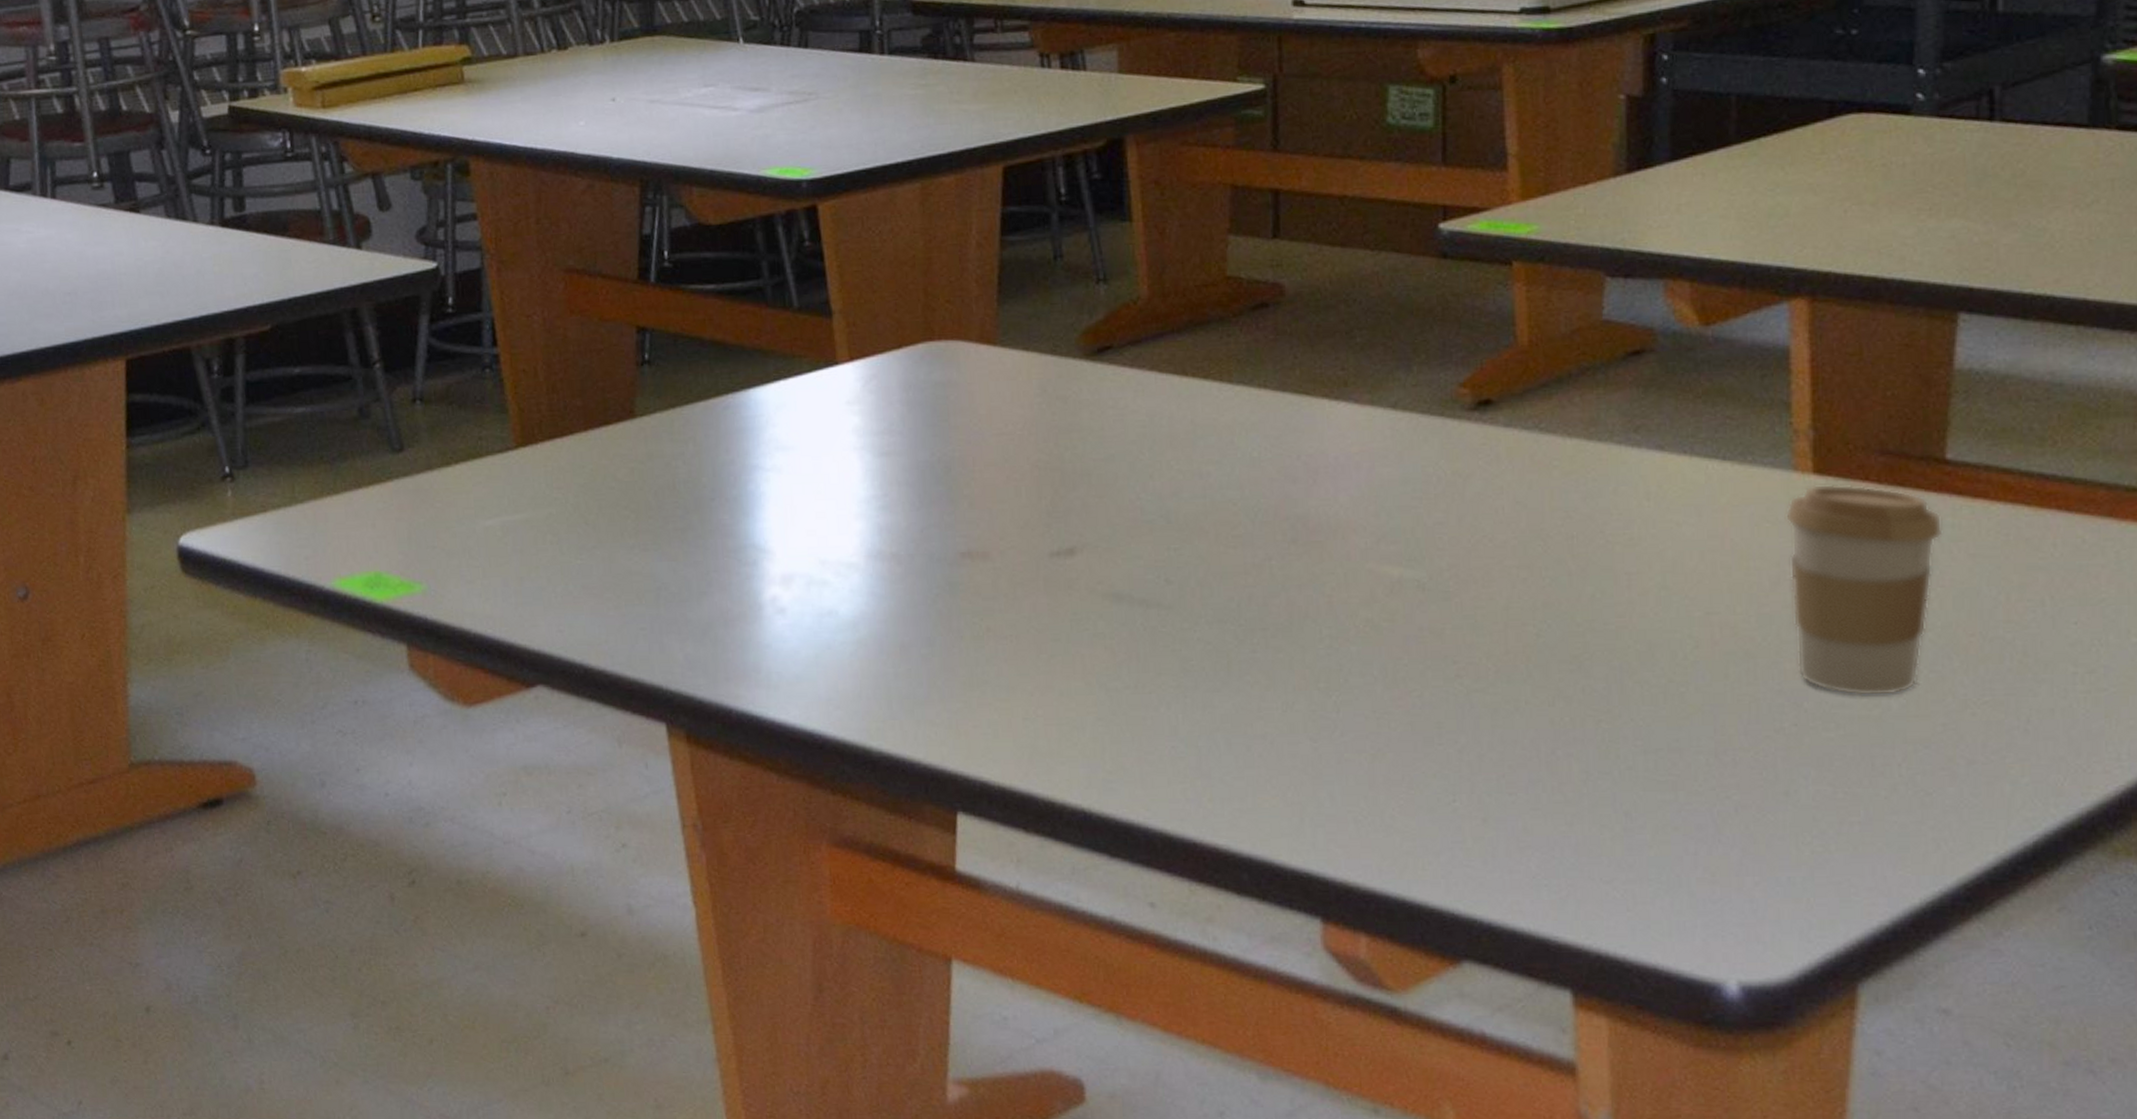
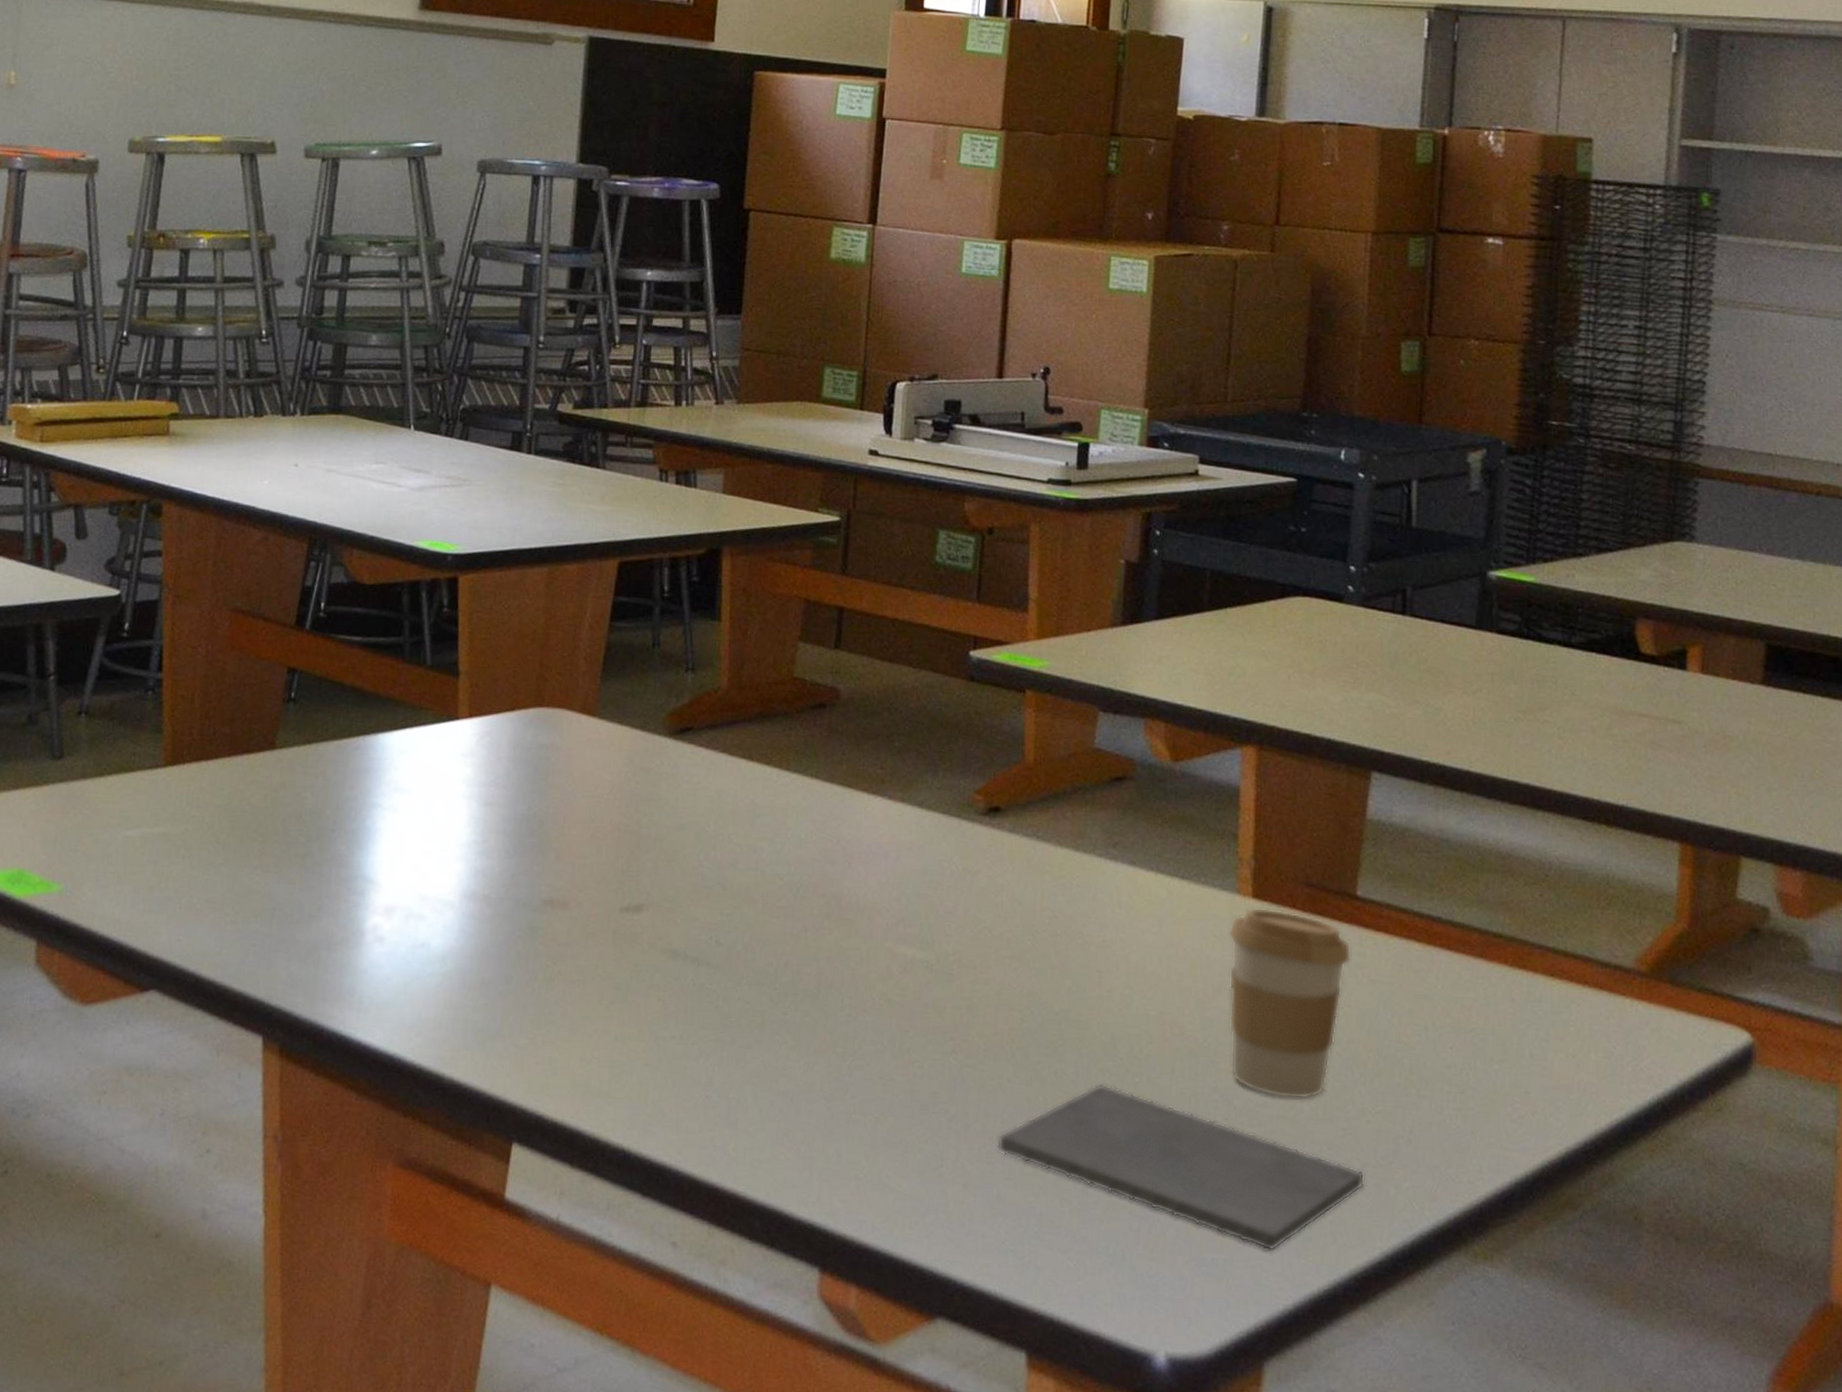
notepad: none [1519,697,1972,864] -> present [998,1083,1365,1251]

